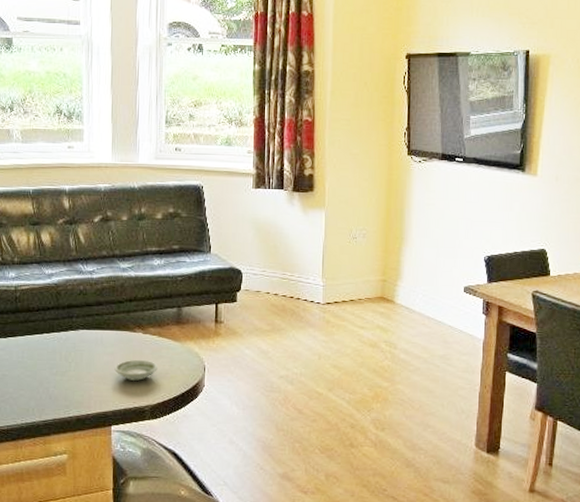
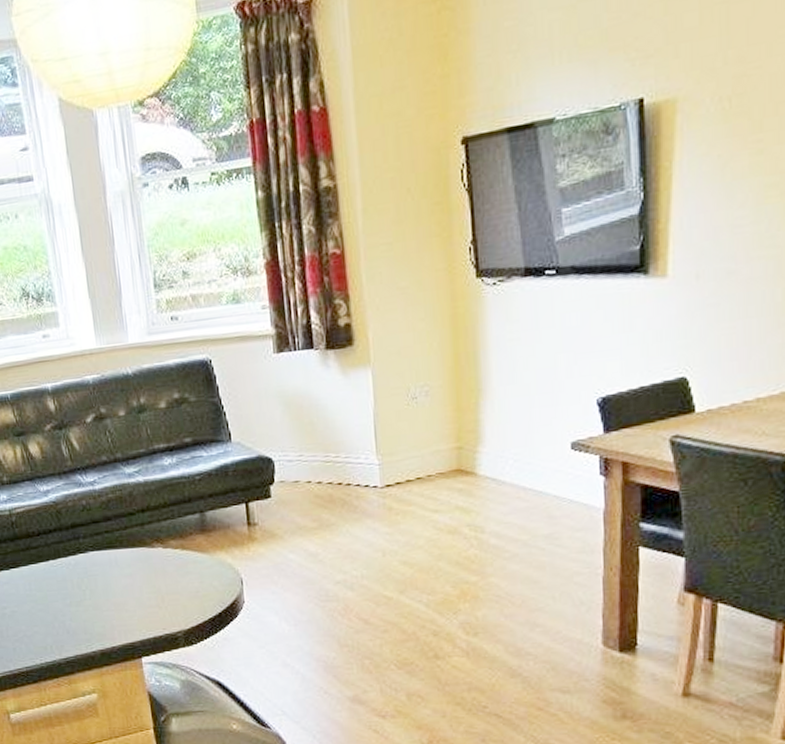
saucer: present [114,359,157,382] -> none [135,578,186,605]

